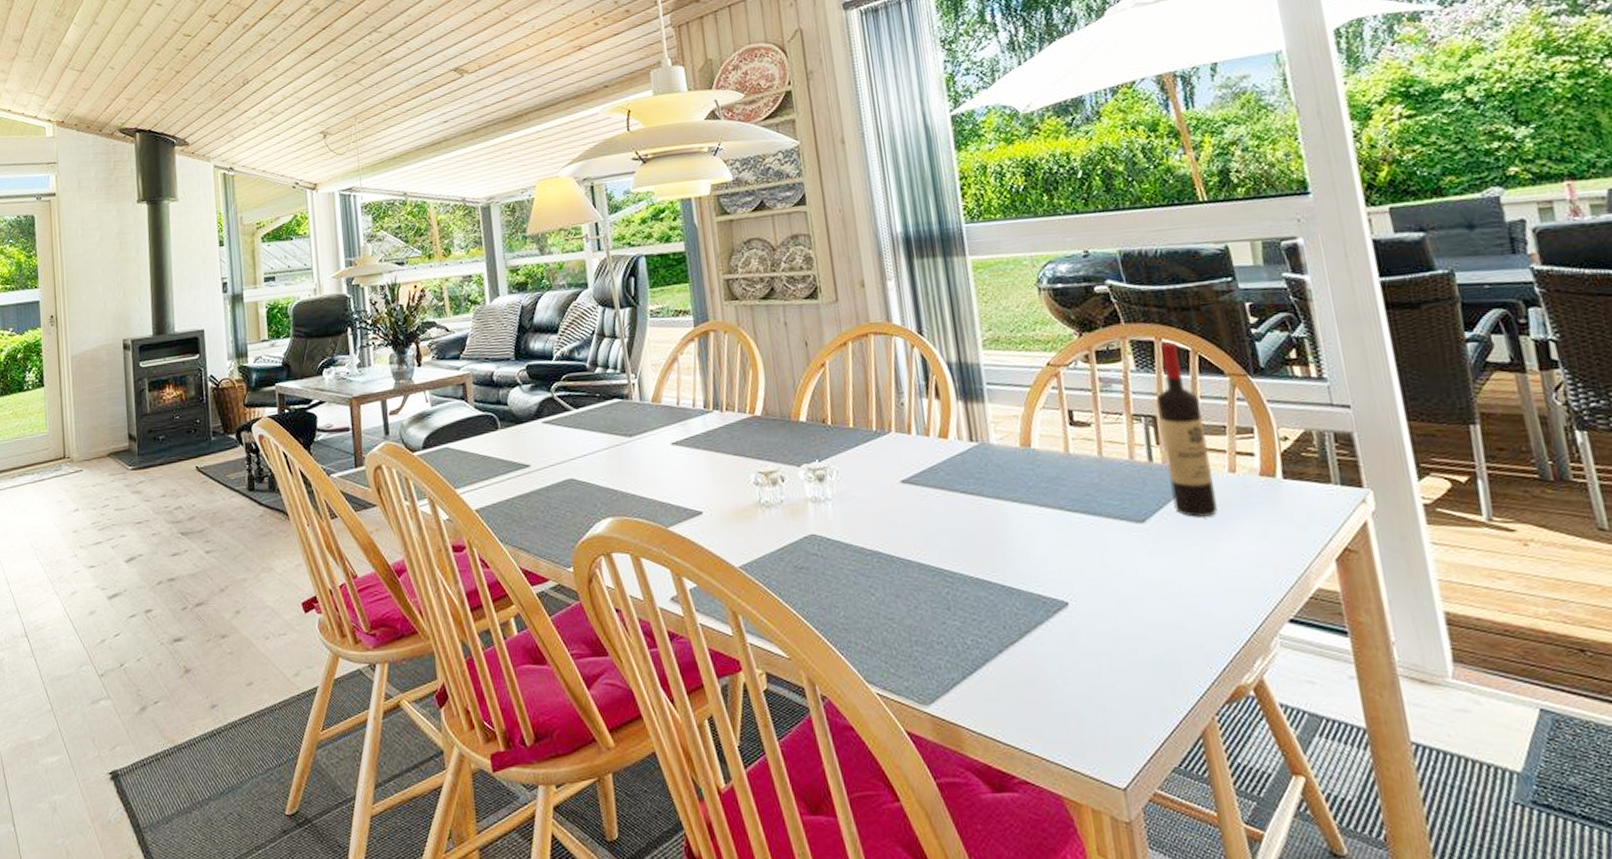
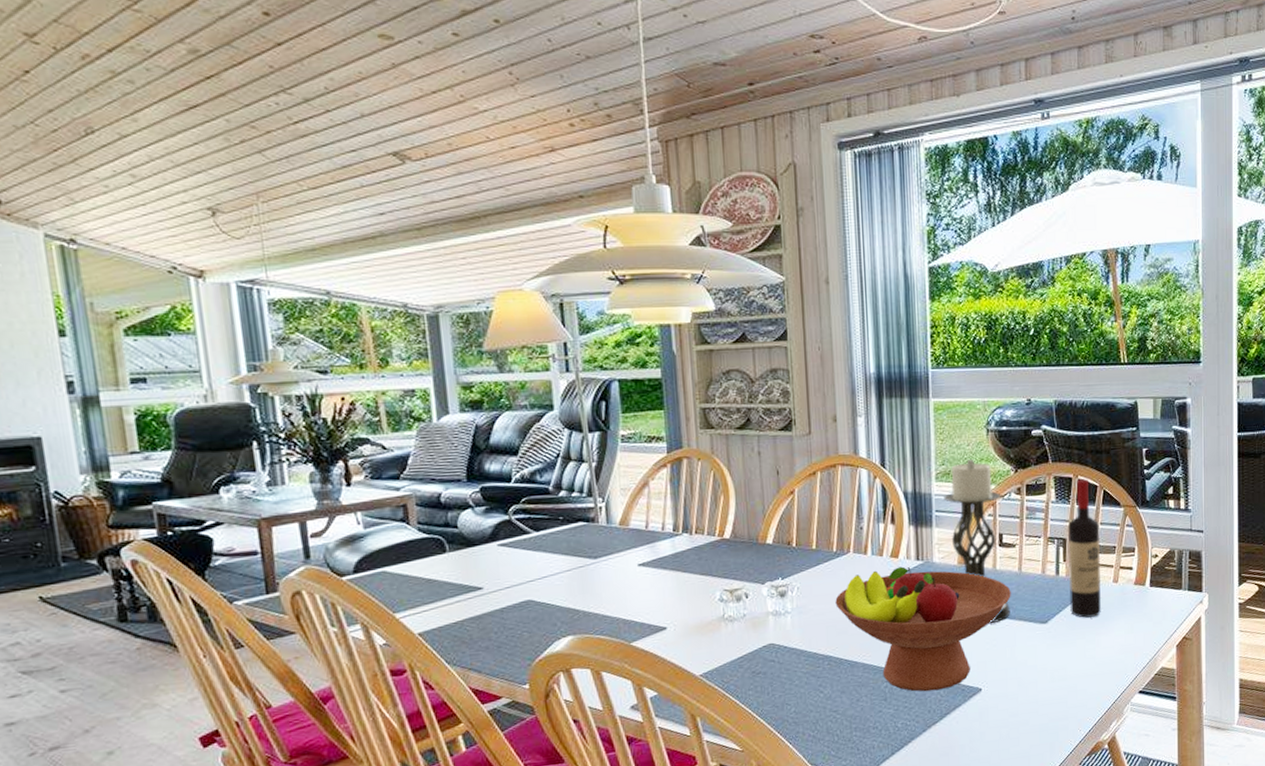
fruit bowl: none [879,448,1093,602] -> present [835,566,1011,692]
candle holder: none [995,323,1095,520] -> present [944,459,1010,623]

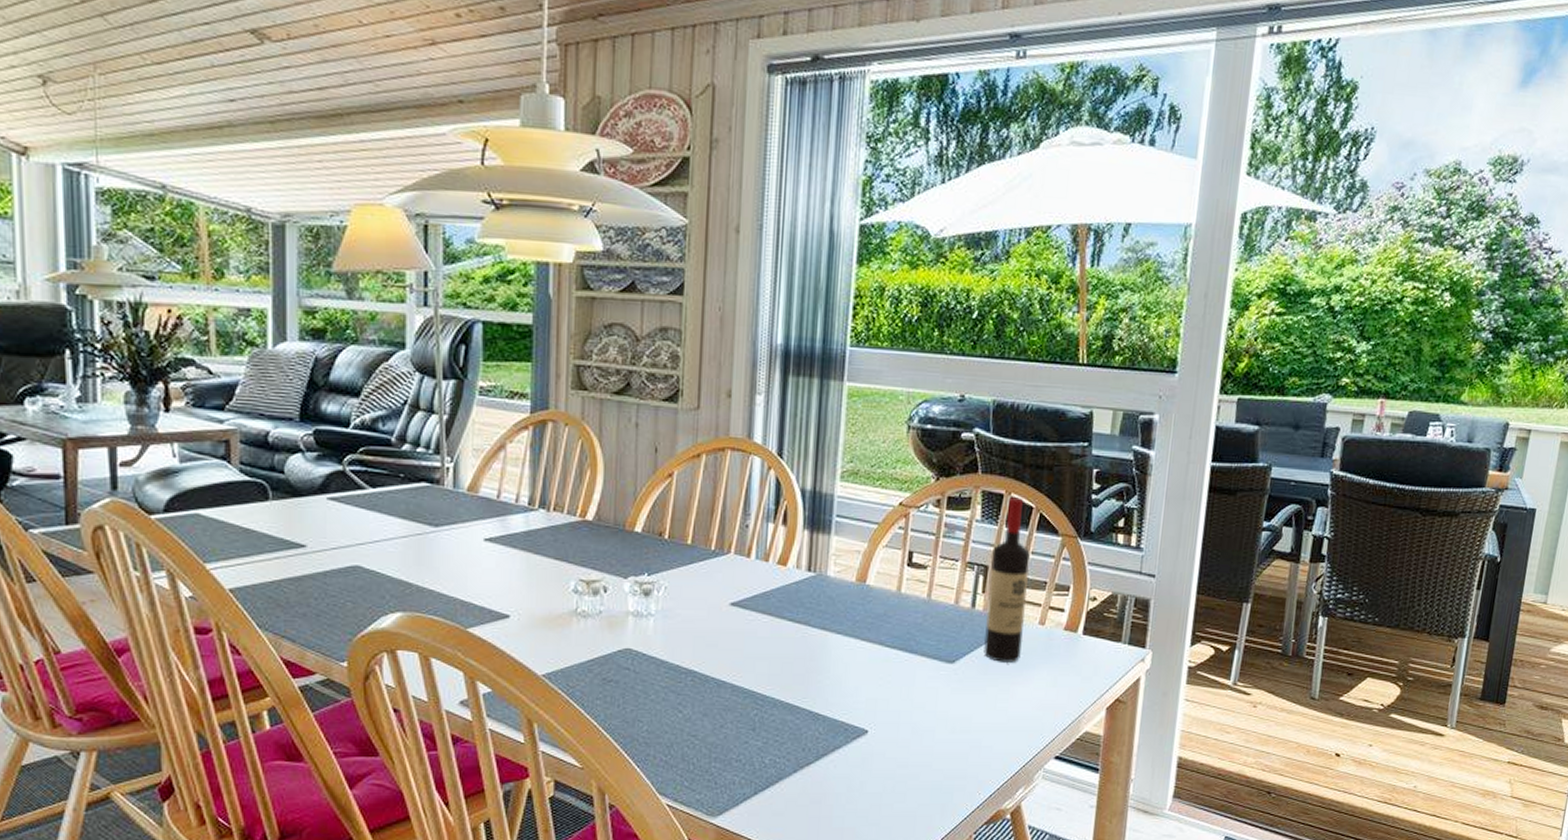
fruit bowl: present [835,566,1011,692] -> none [707,576,916,726]
candle holder: present [944,459,1010,623] -> none [848,459,917,655]

